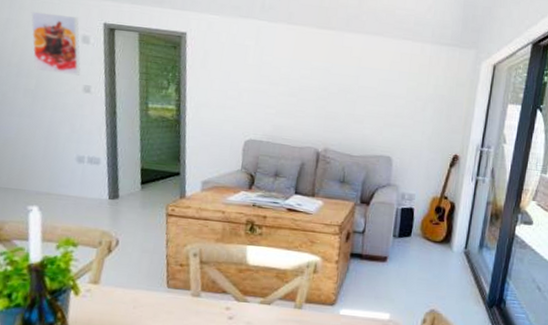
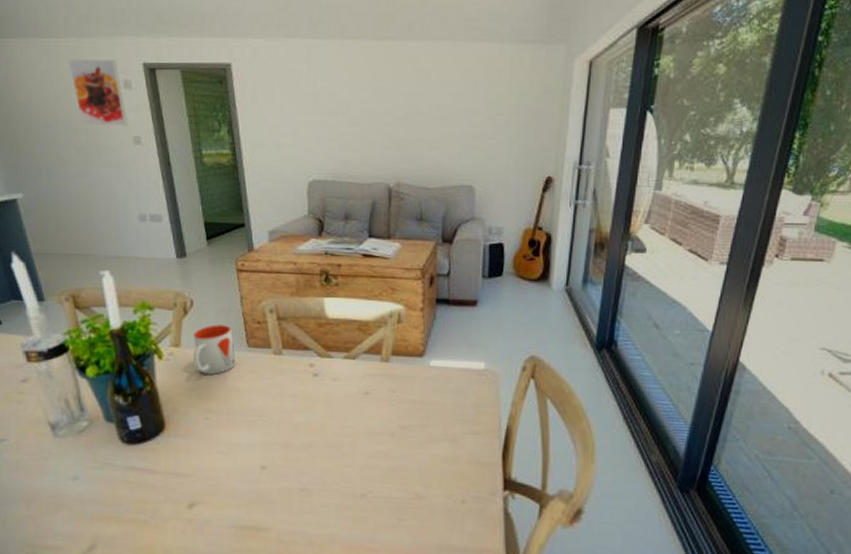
mug: none [110,264,154,313] -> present [193,324,236,375]

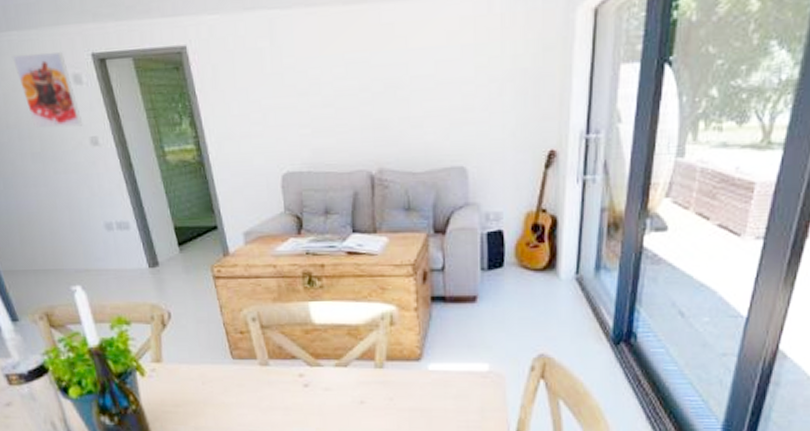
mug: present [193,324,236,375] -> none [174,337,222,390]

